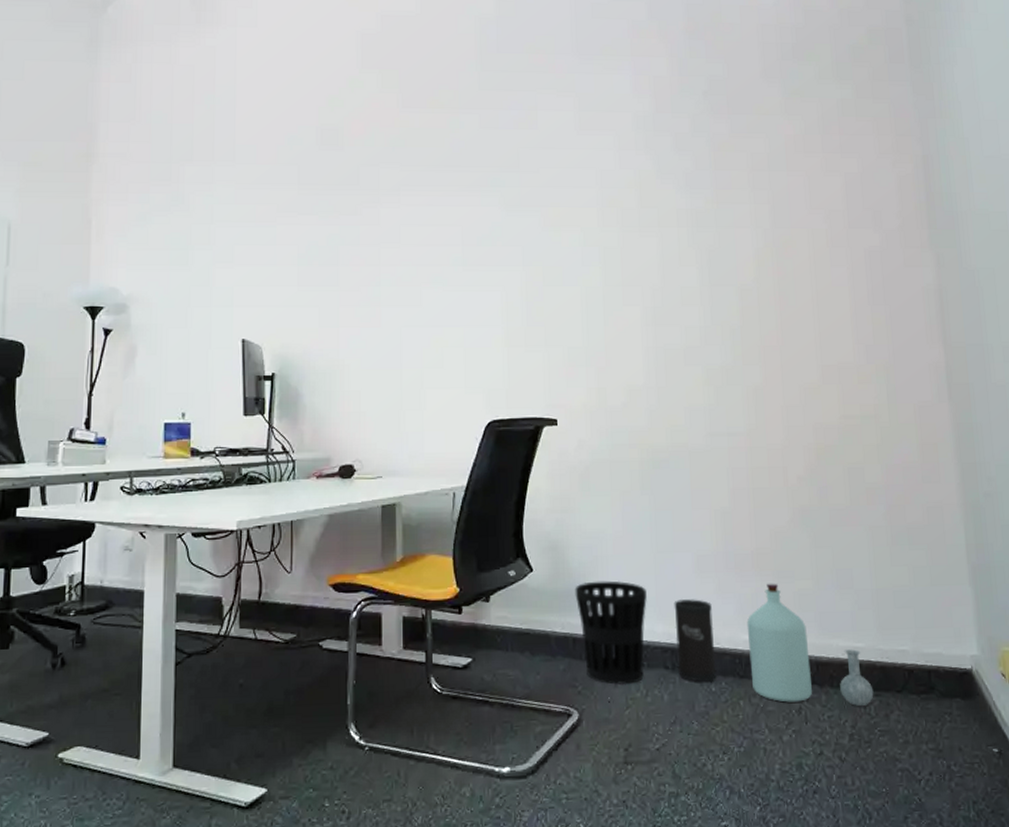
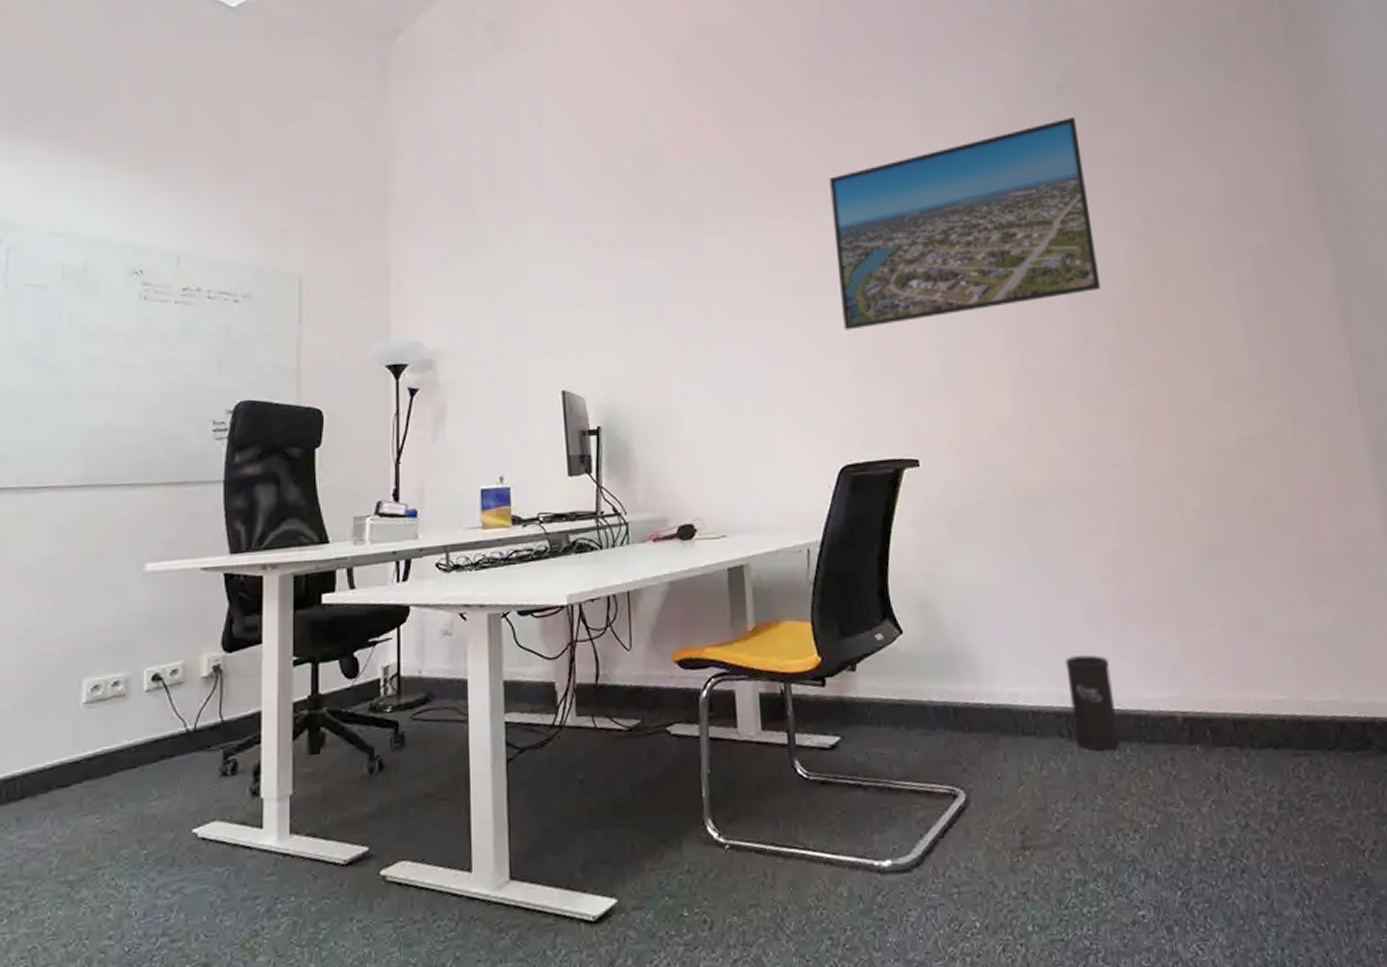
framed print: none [494,121,729,300] -> present [829,117,1101,330]
wastebasket: present [575,580,647,686] -> none [951,638,1037,759]
bottle: present [746,583,874,707] -> none [1149,631,1302,769]

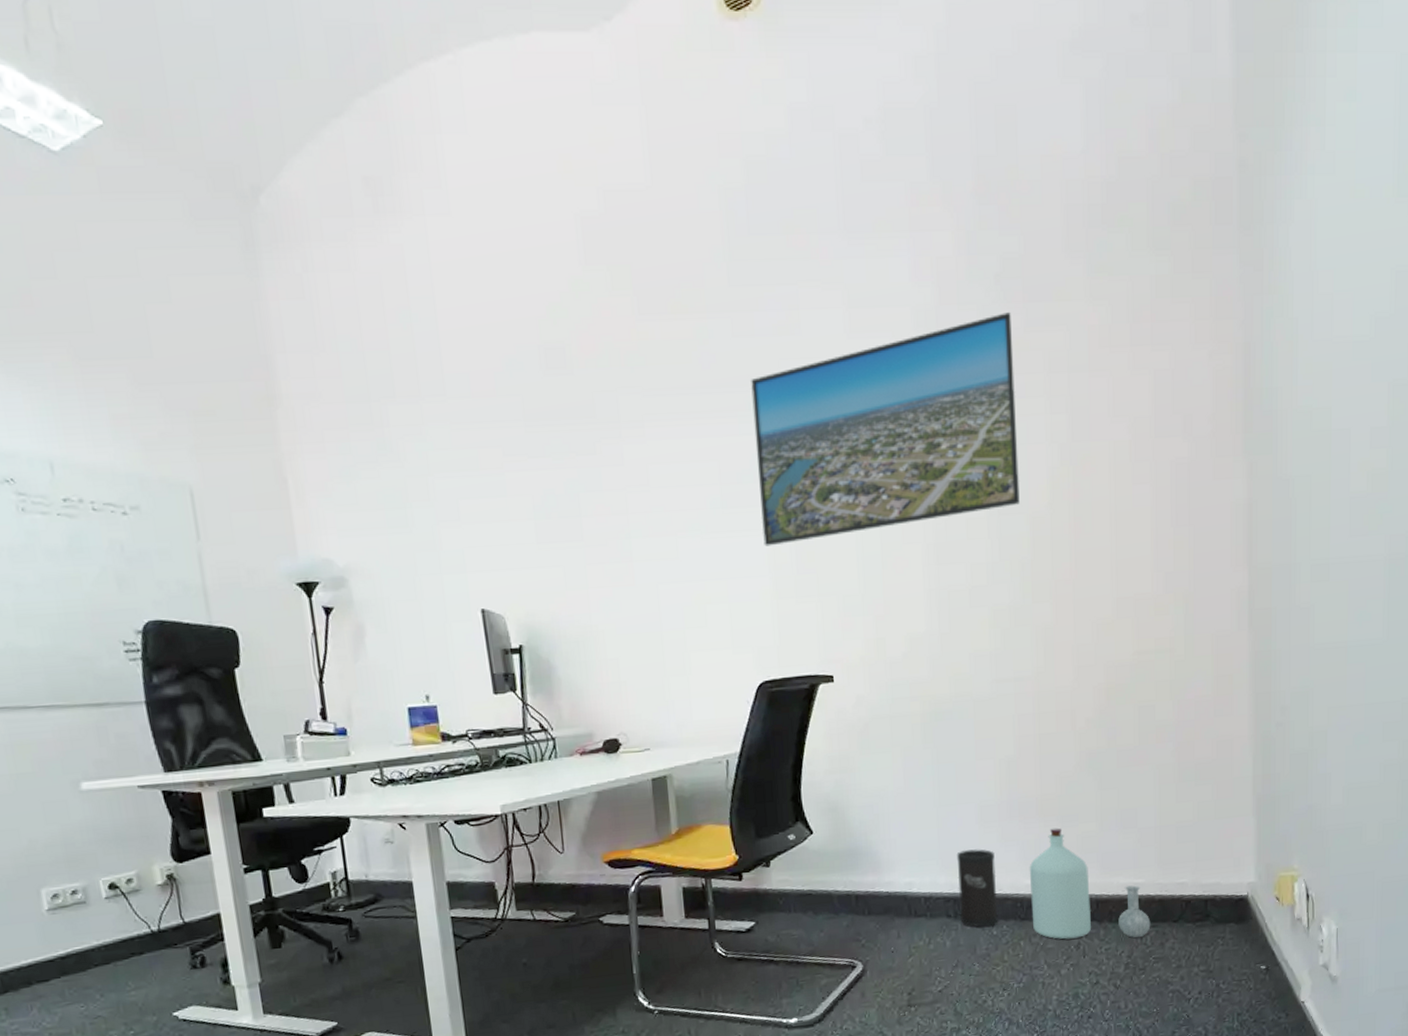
bottle: none [1149,631,1302,769] -> present [1029,827,1151,940]

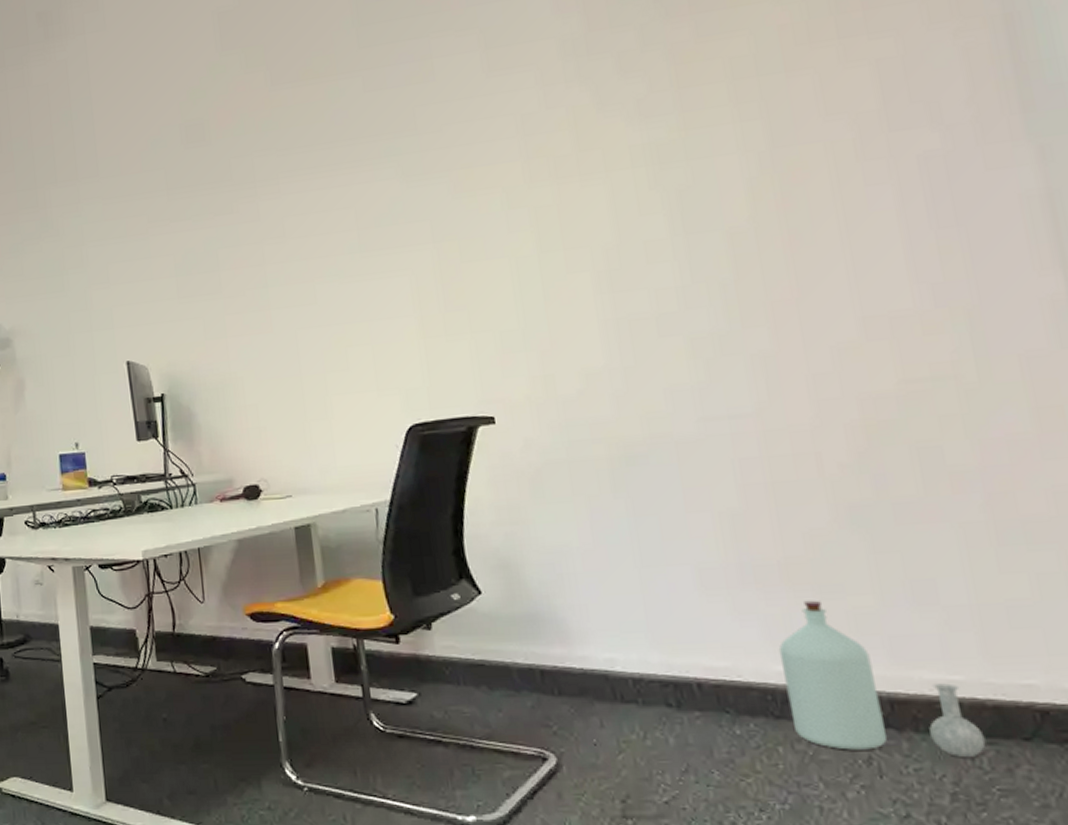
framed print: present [751,312,1020,547] -> none [385,27,711,286]
speaker: present [956,849,998,927] -> none [671,622,741,723]

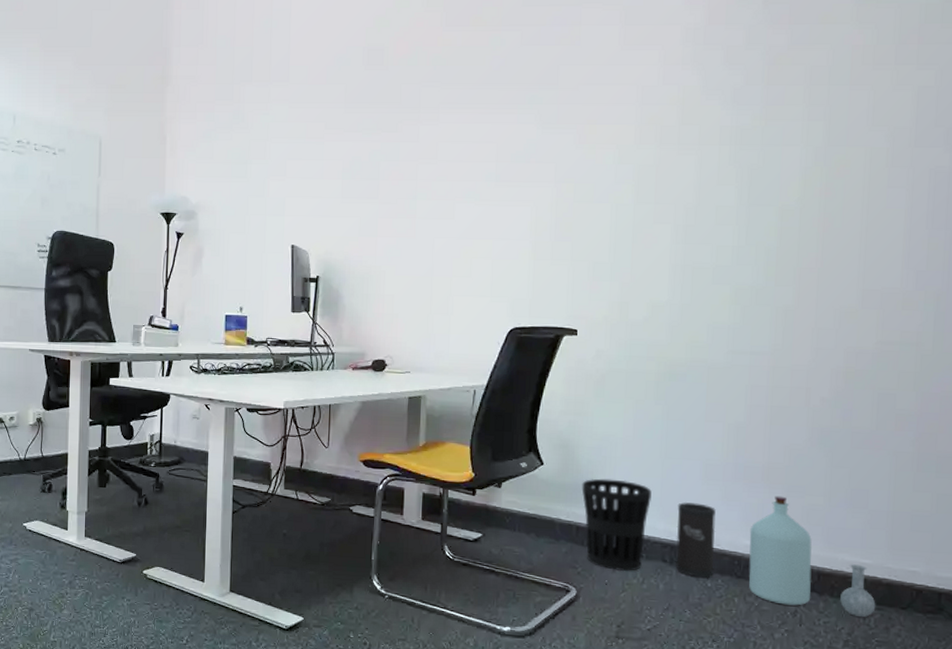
wastebasket: none [536,601,639,726] -> present [581,478,652,572]
speaker: none [671,622,741,723] -> present [675,502,716,578]

